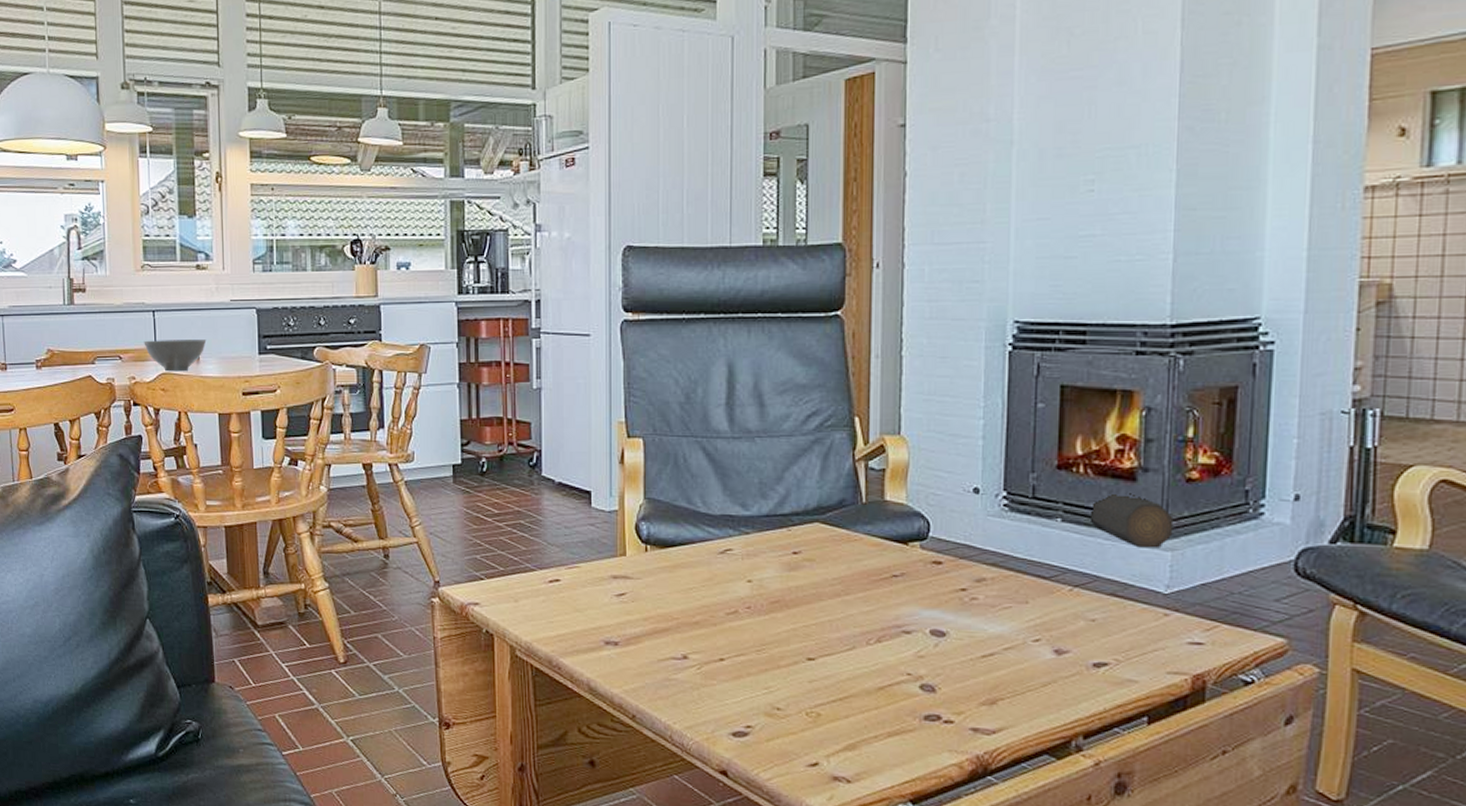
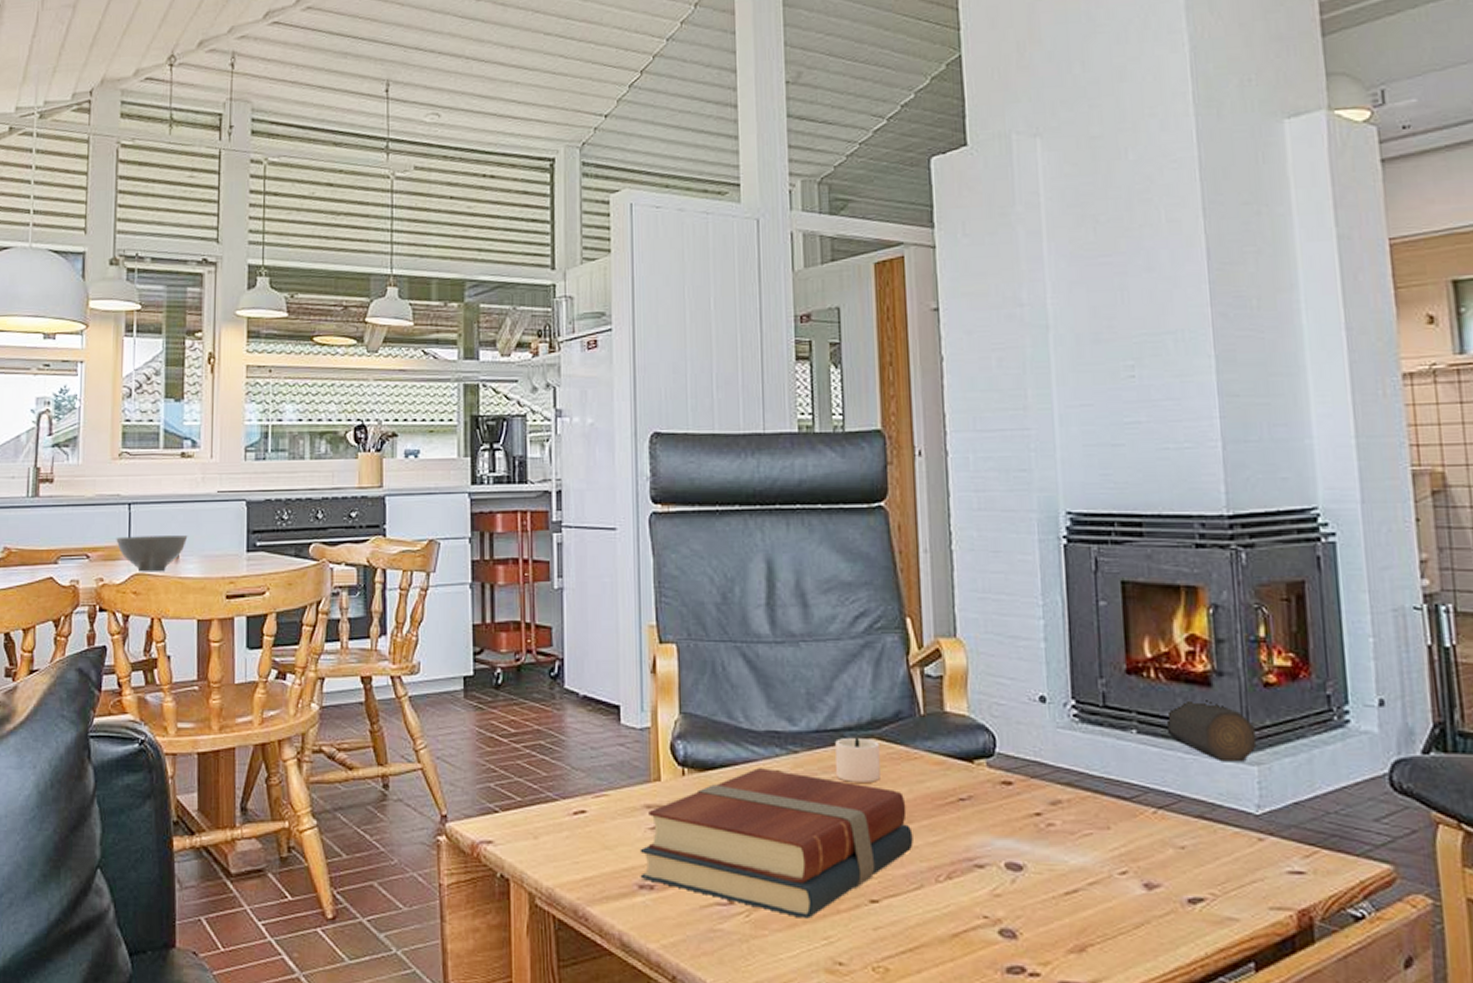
books: none [606,546,849,672] -> present [639,768,913,919]
candle: none [782,521,823,561] -> present [835,737,880,784]

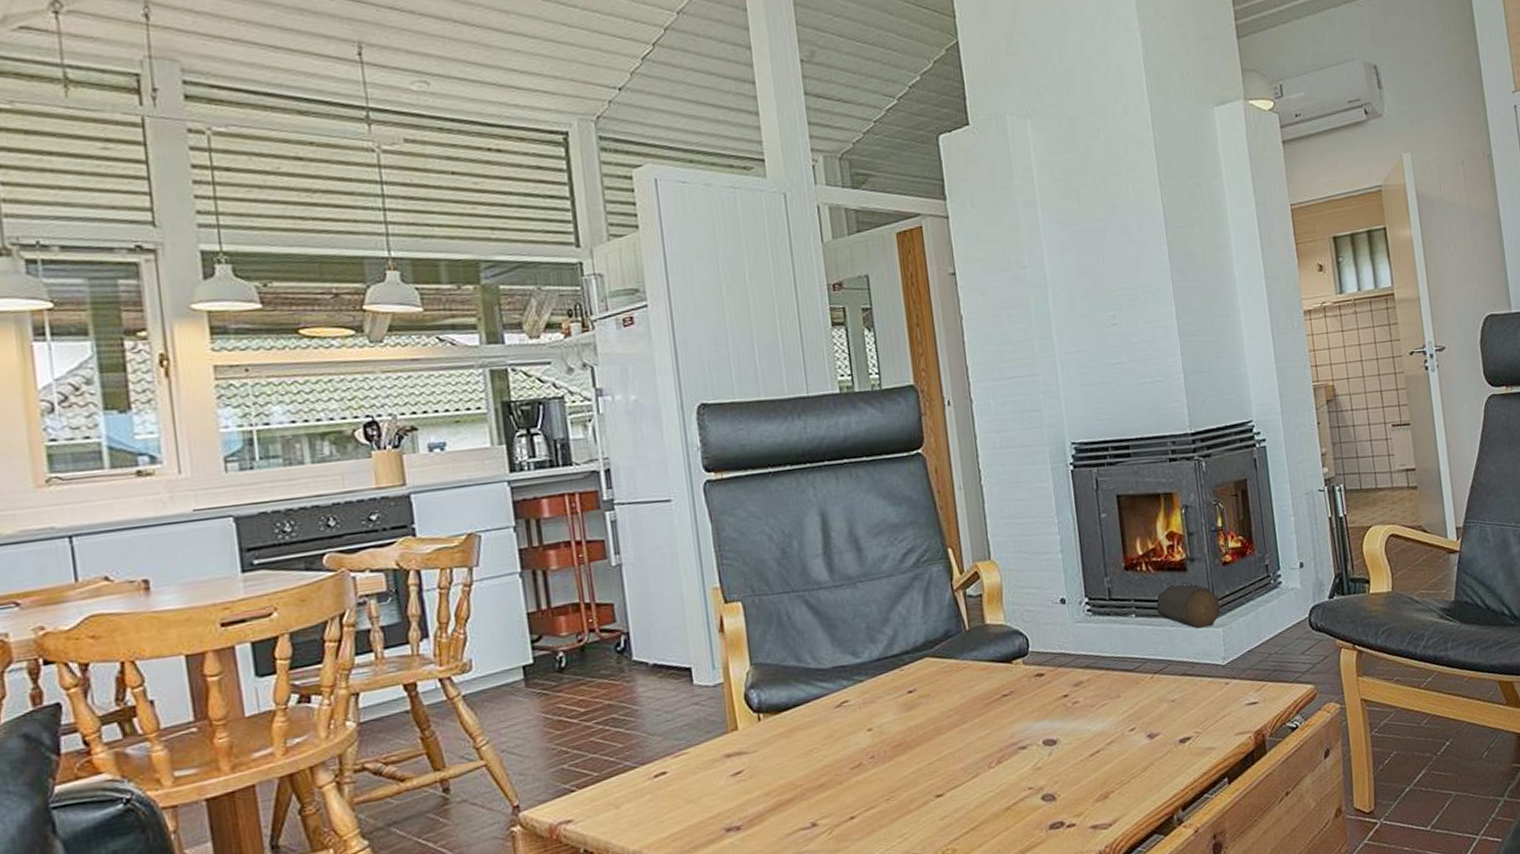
bowl: present [116,535,188,572] -> none [56,563,160,613]
books: present [639,768,913,919] -> none [723,698,968,825]
candle: present [835,737,880,784] -> none [895,658,937,699]

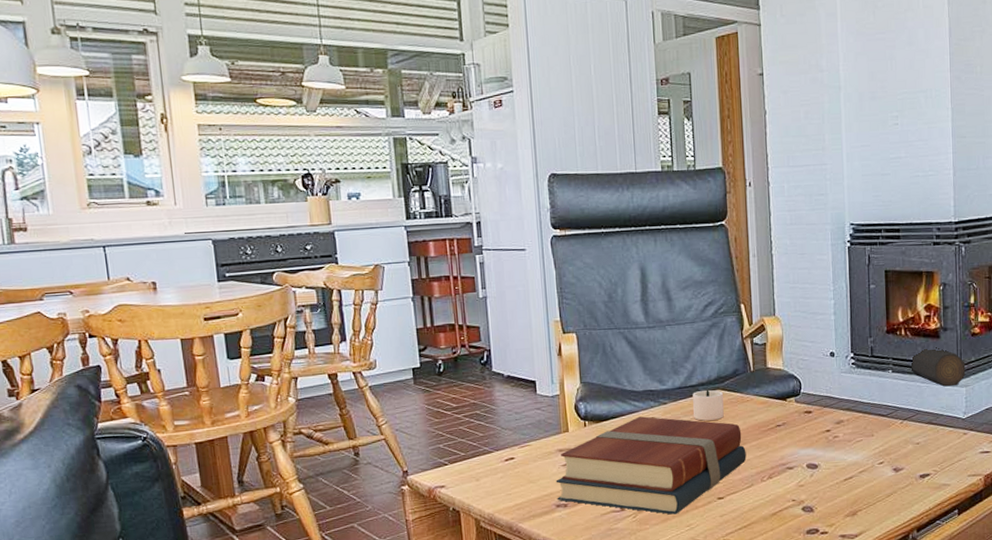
books: none [723,698,968,825] -> present [555,416,747,515]
candle: none [895,658,937,699] -> present [693,389,724,421]

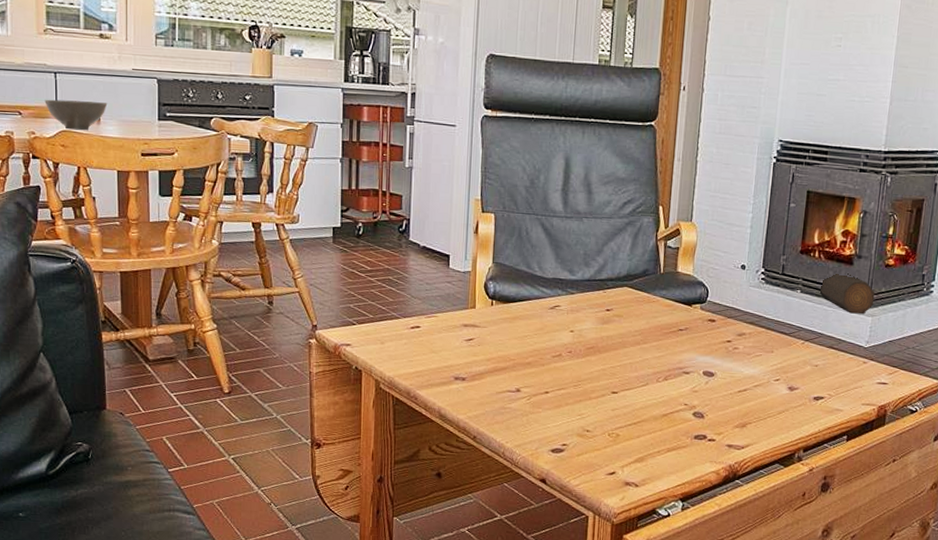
bowl: none [95,271,163,304] -> present [44,99,108,131]
books: present [555,416,747,515] -> none [456,303,646,402]
candle: present [693,389,724,421] -> none [598,285,630,317]

